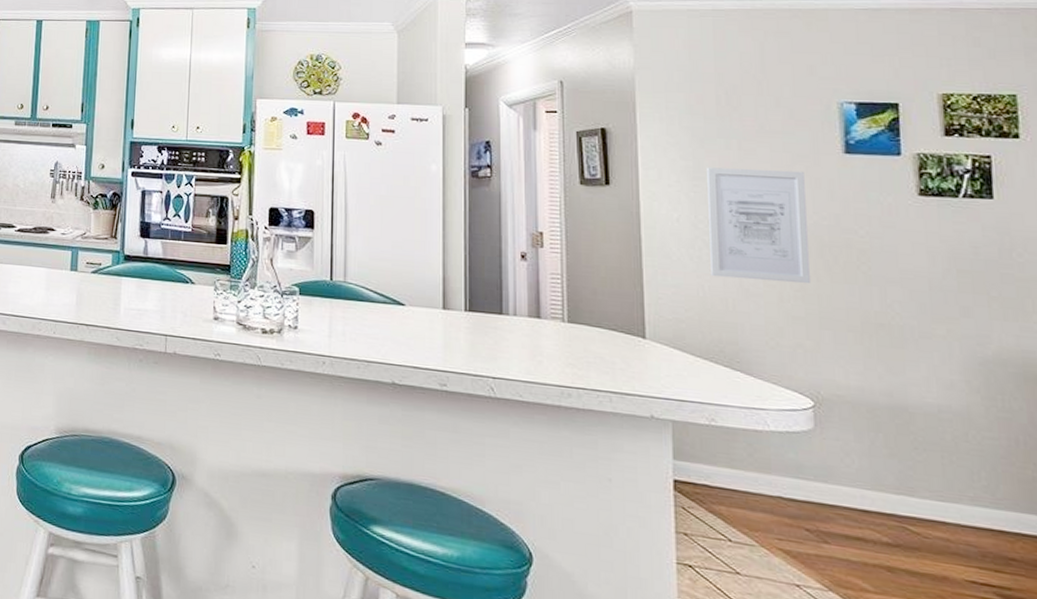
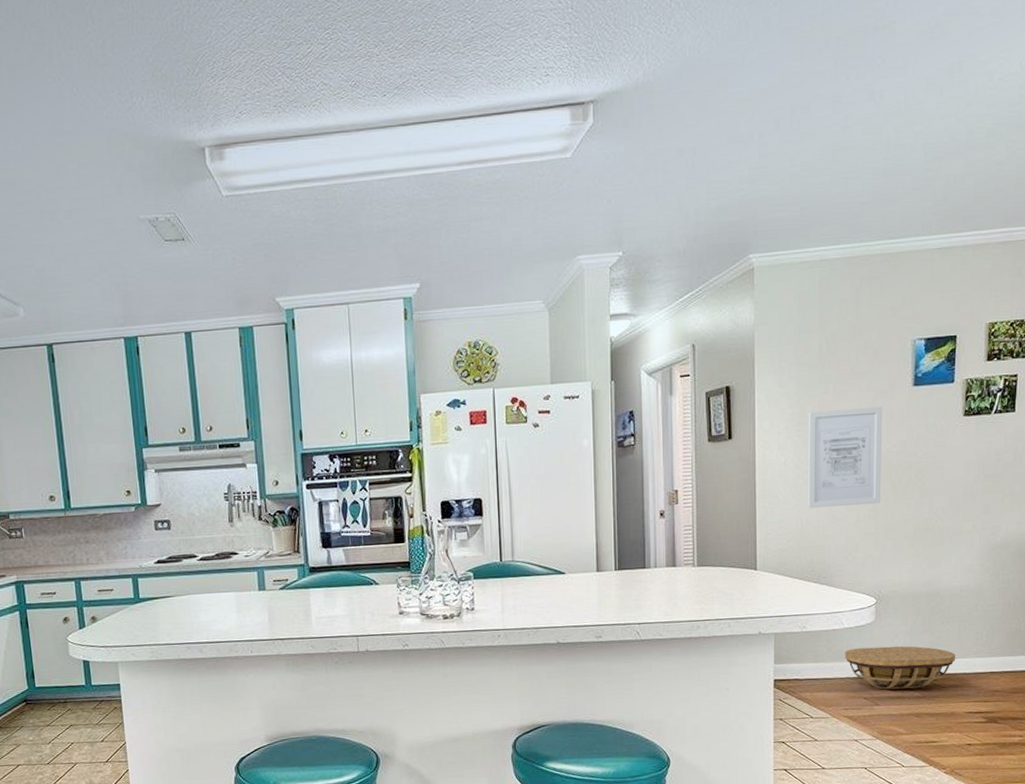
basket: none [773,459,942,532] -> present [845,646,956,690]

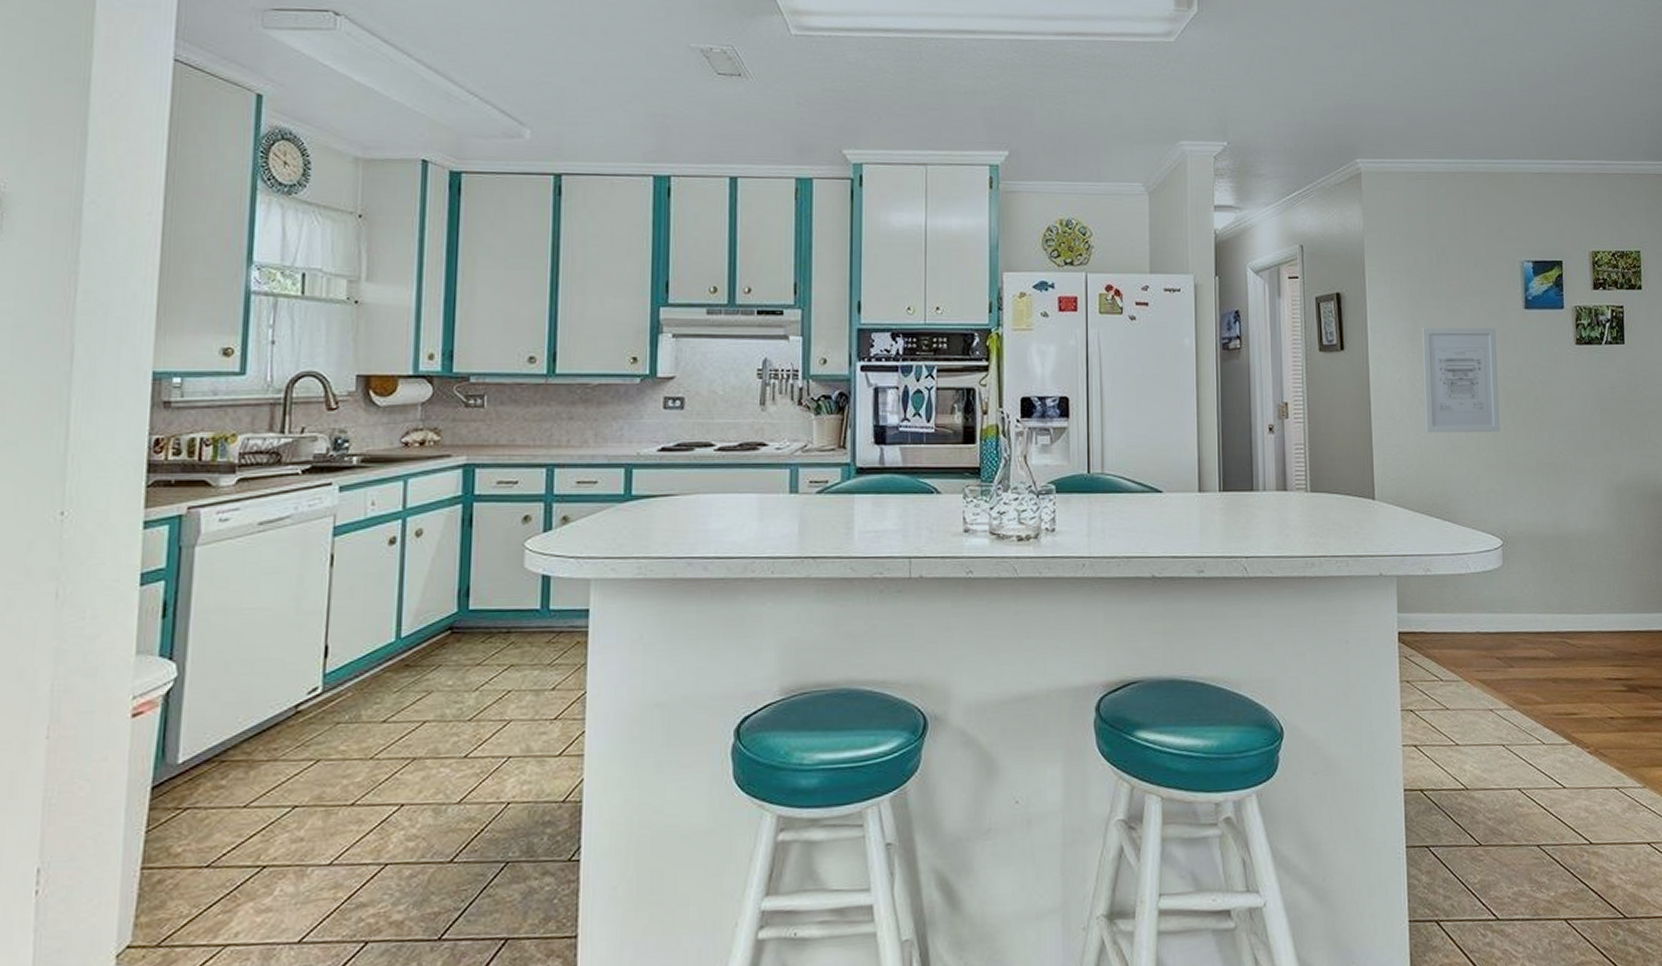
basket: present [845,646,956,690] -> none [1473,596,1590,649]

